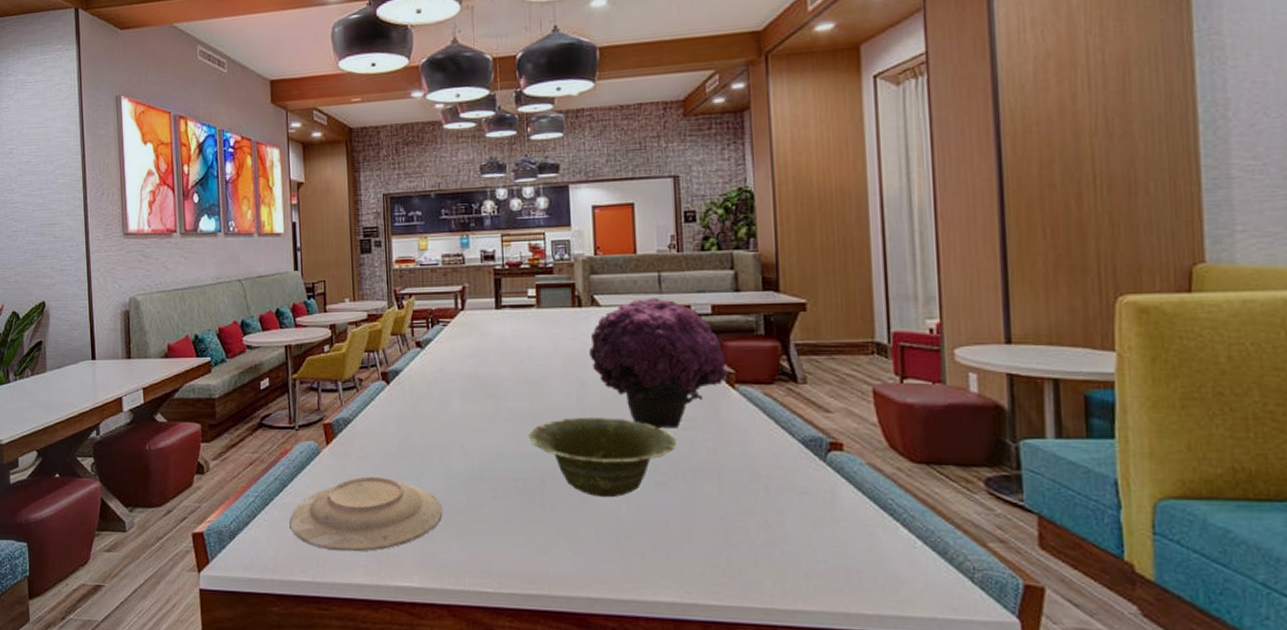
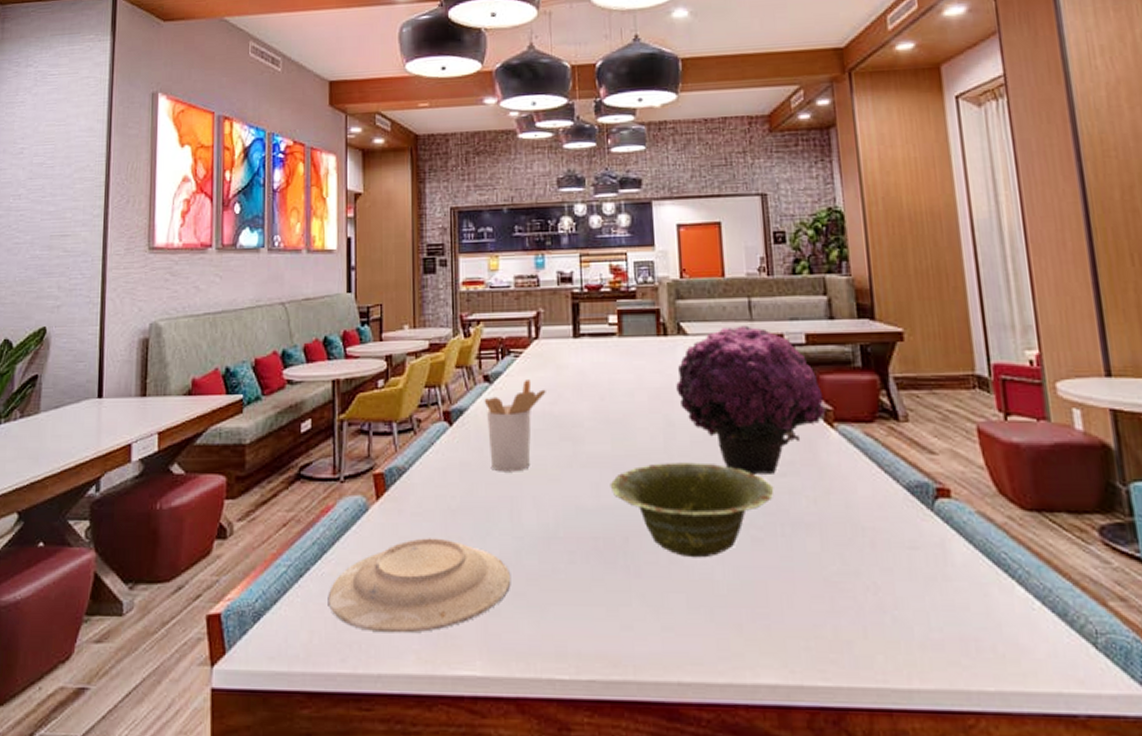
utensil holder: none [416,345,472,424] -> present [484,380,546,472]

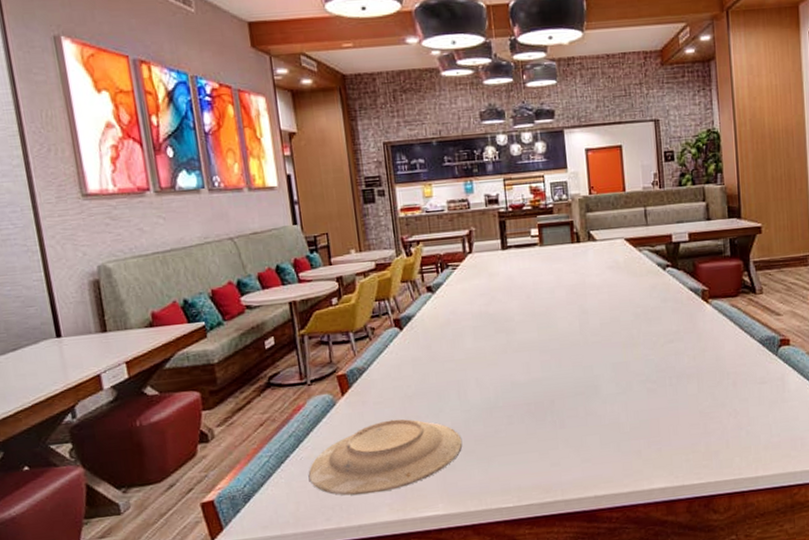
utensil holder: present [484,380,546,472] -> none [428,287,482,363]
dish: present [610,462,774,558] -> none [538,338,664,409]
flower: present [676,325,826,474] -> none [588,230,703,344]

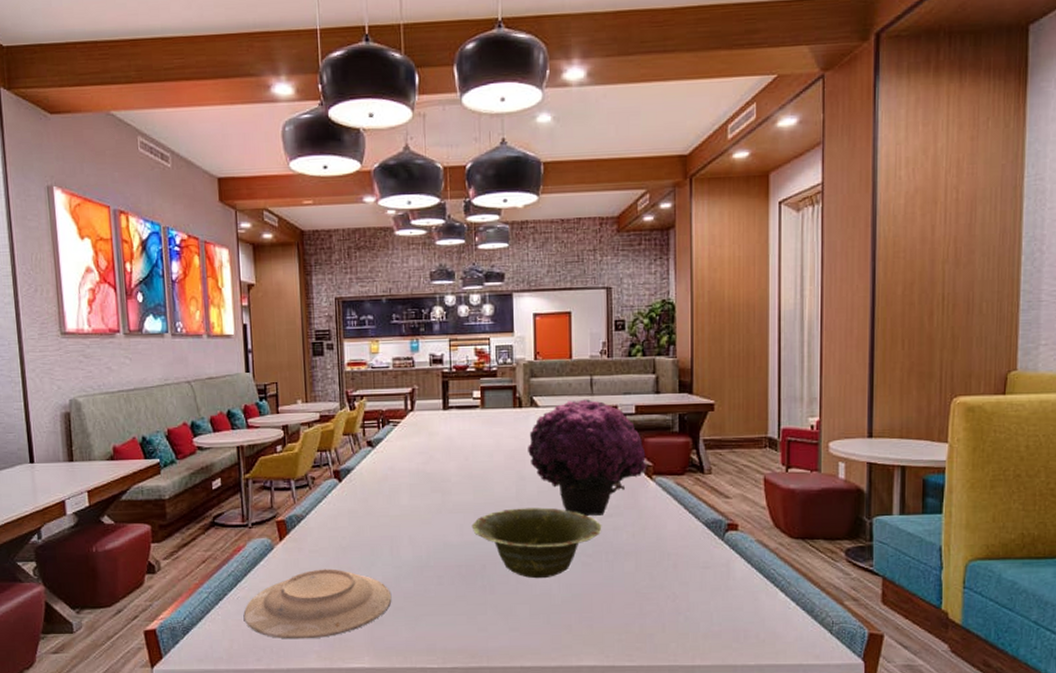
dish: none [538,338,664,409] -> present [471,507,602,579]
flower: none [588,230,703,344] -> present [528,399,647,516]

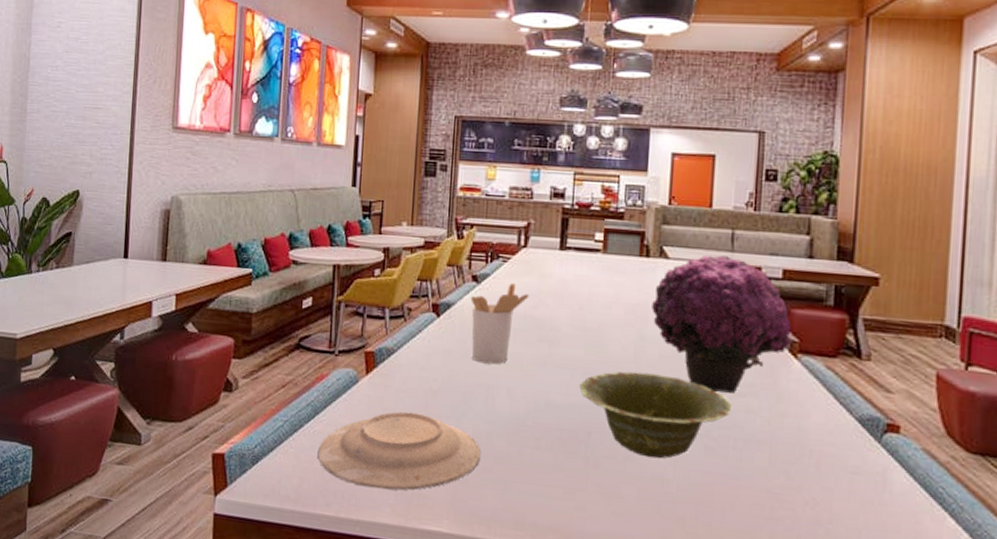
utensil holder: none [367,444,420,518] -> present [470,283,529,365]

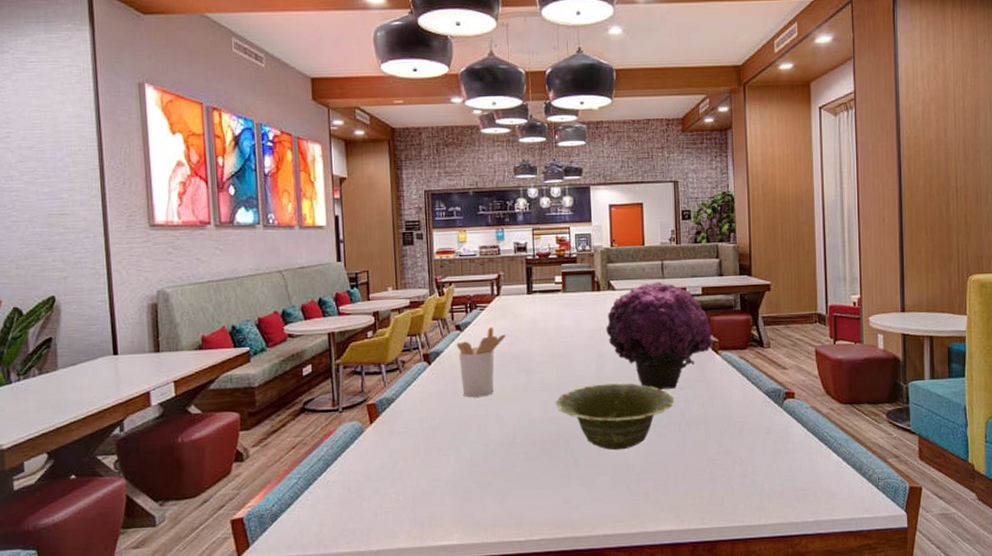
plate: present [318,411,481,491] -> none [334,449,480,521]

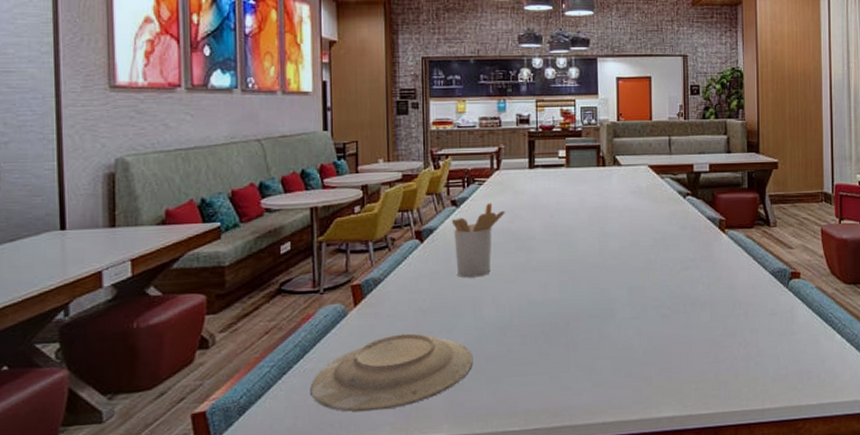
plate: none [334,449,480,521] -> present [311,333,473,412]
dish: present [555,383,675,451] -> none [555,262,680,333]
flower: present [606,282,714,390] -> none [611,158,721,269]

